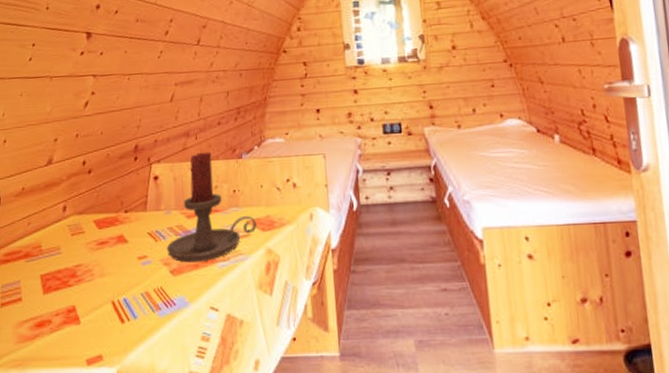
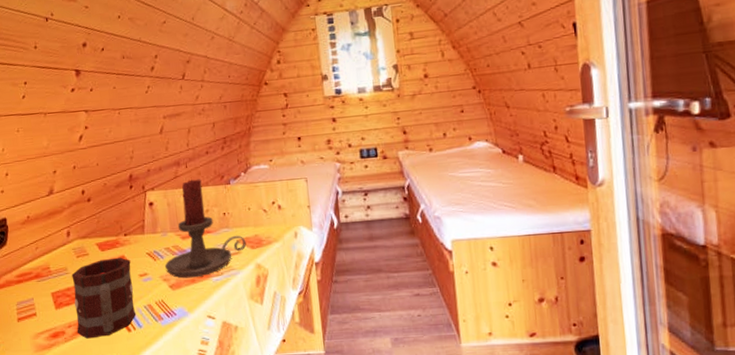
mug: none [64,236,132,330] -> present [71,257,136,339]

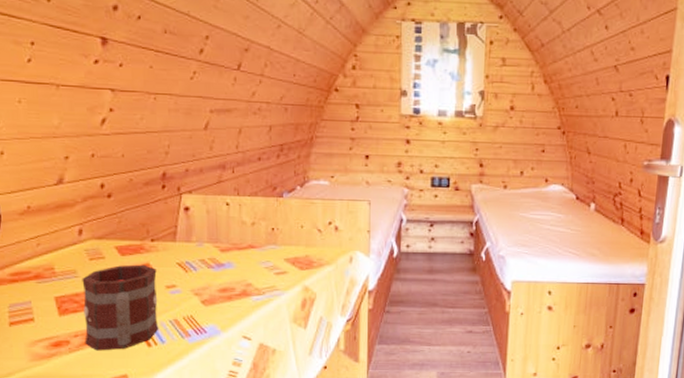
candle holder: present [164,179,247,278] -> none [197,187,295,295]

